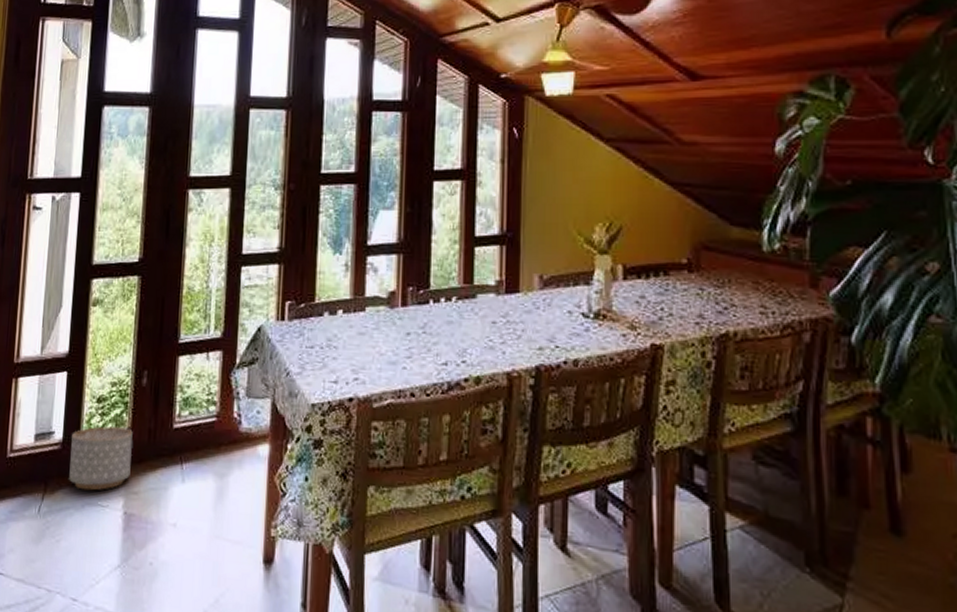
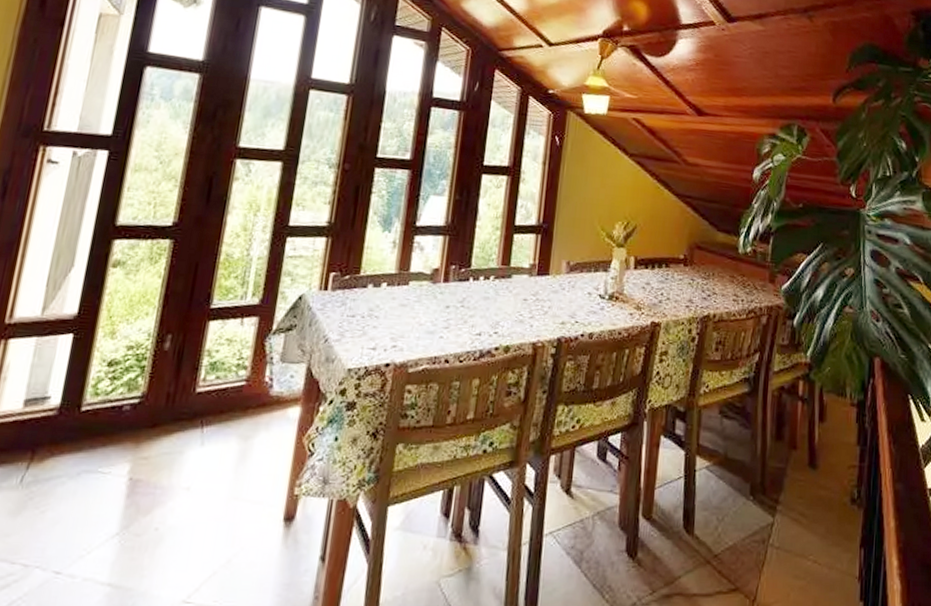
planter: present [69,426,133,491] -> none [63,390,148,458]

